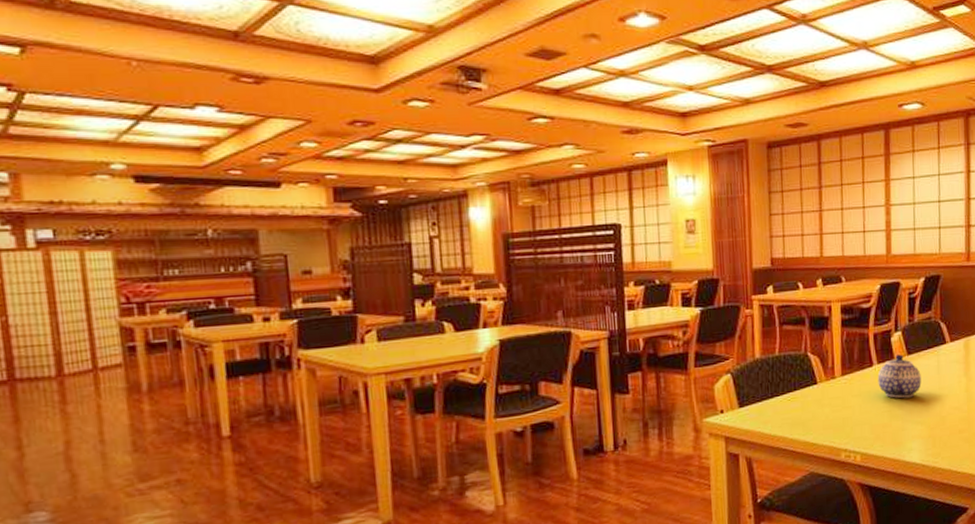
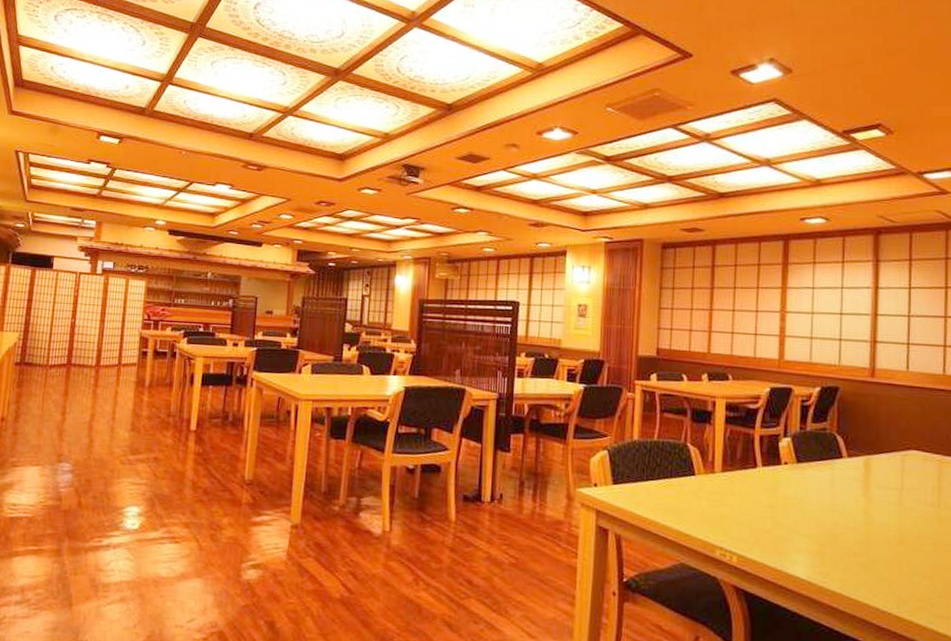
teapot: present [878,354,922,399] -> none [761,460,811,508]

